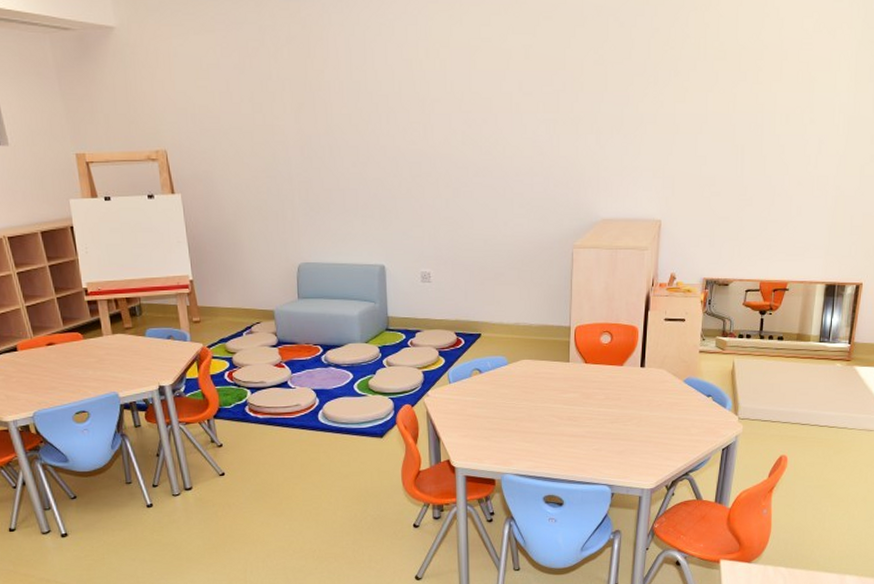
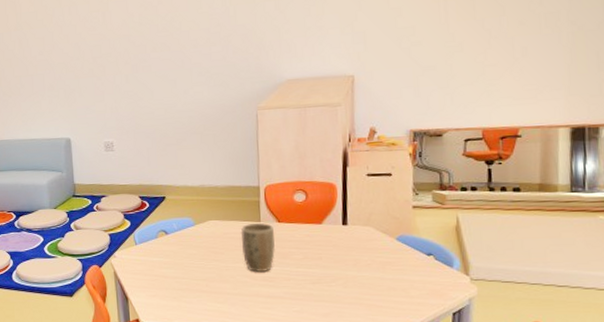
plant pot: none [550,364,582,411] -> present [240,223,275,272]

